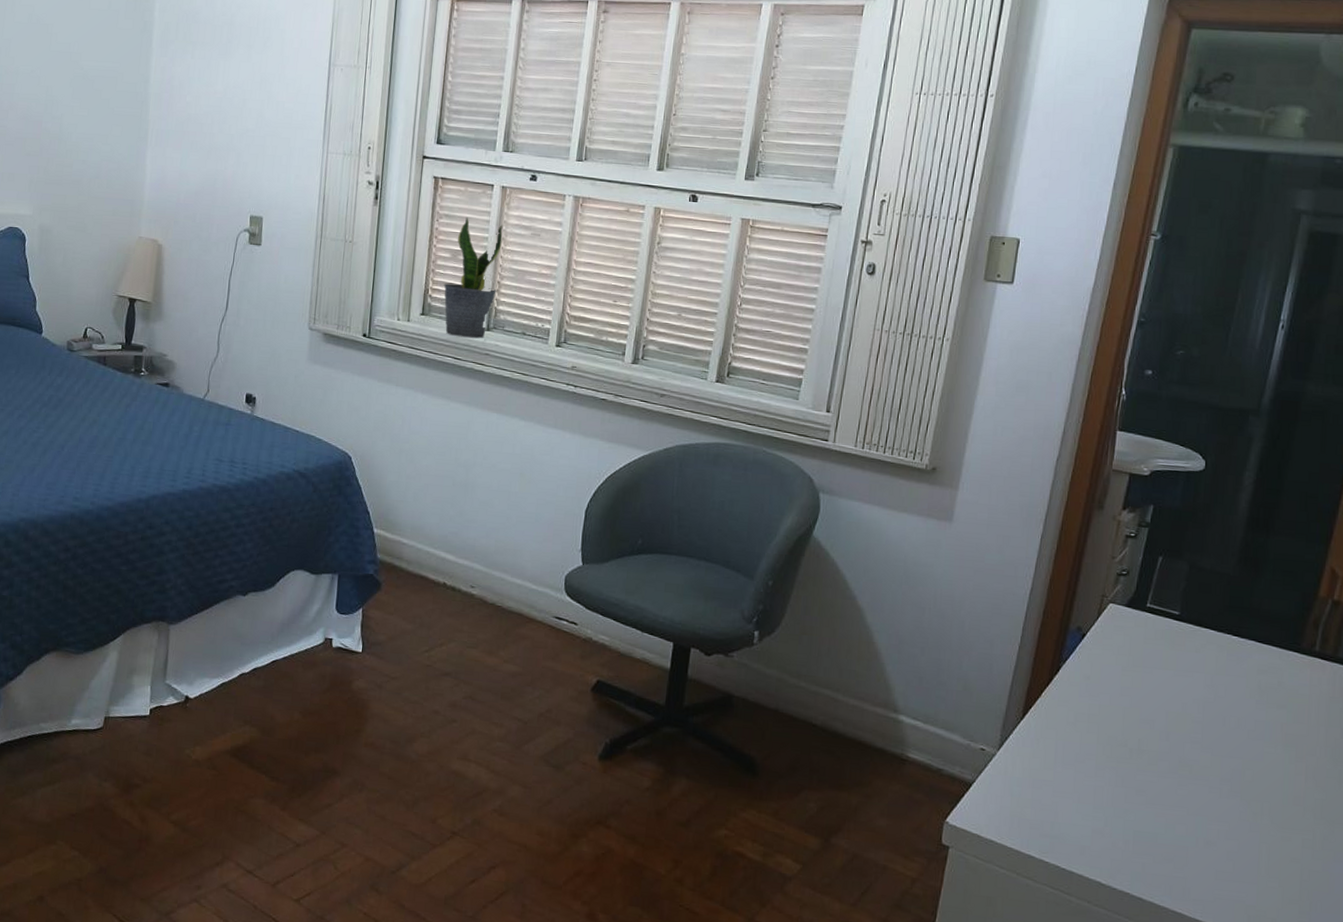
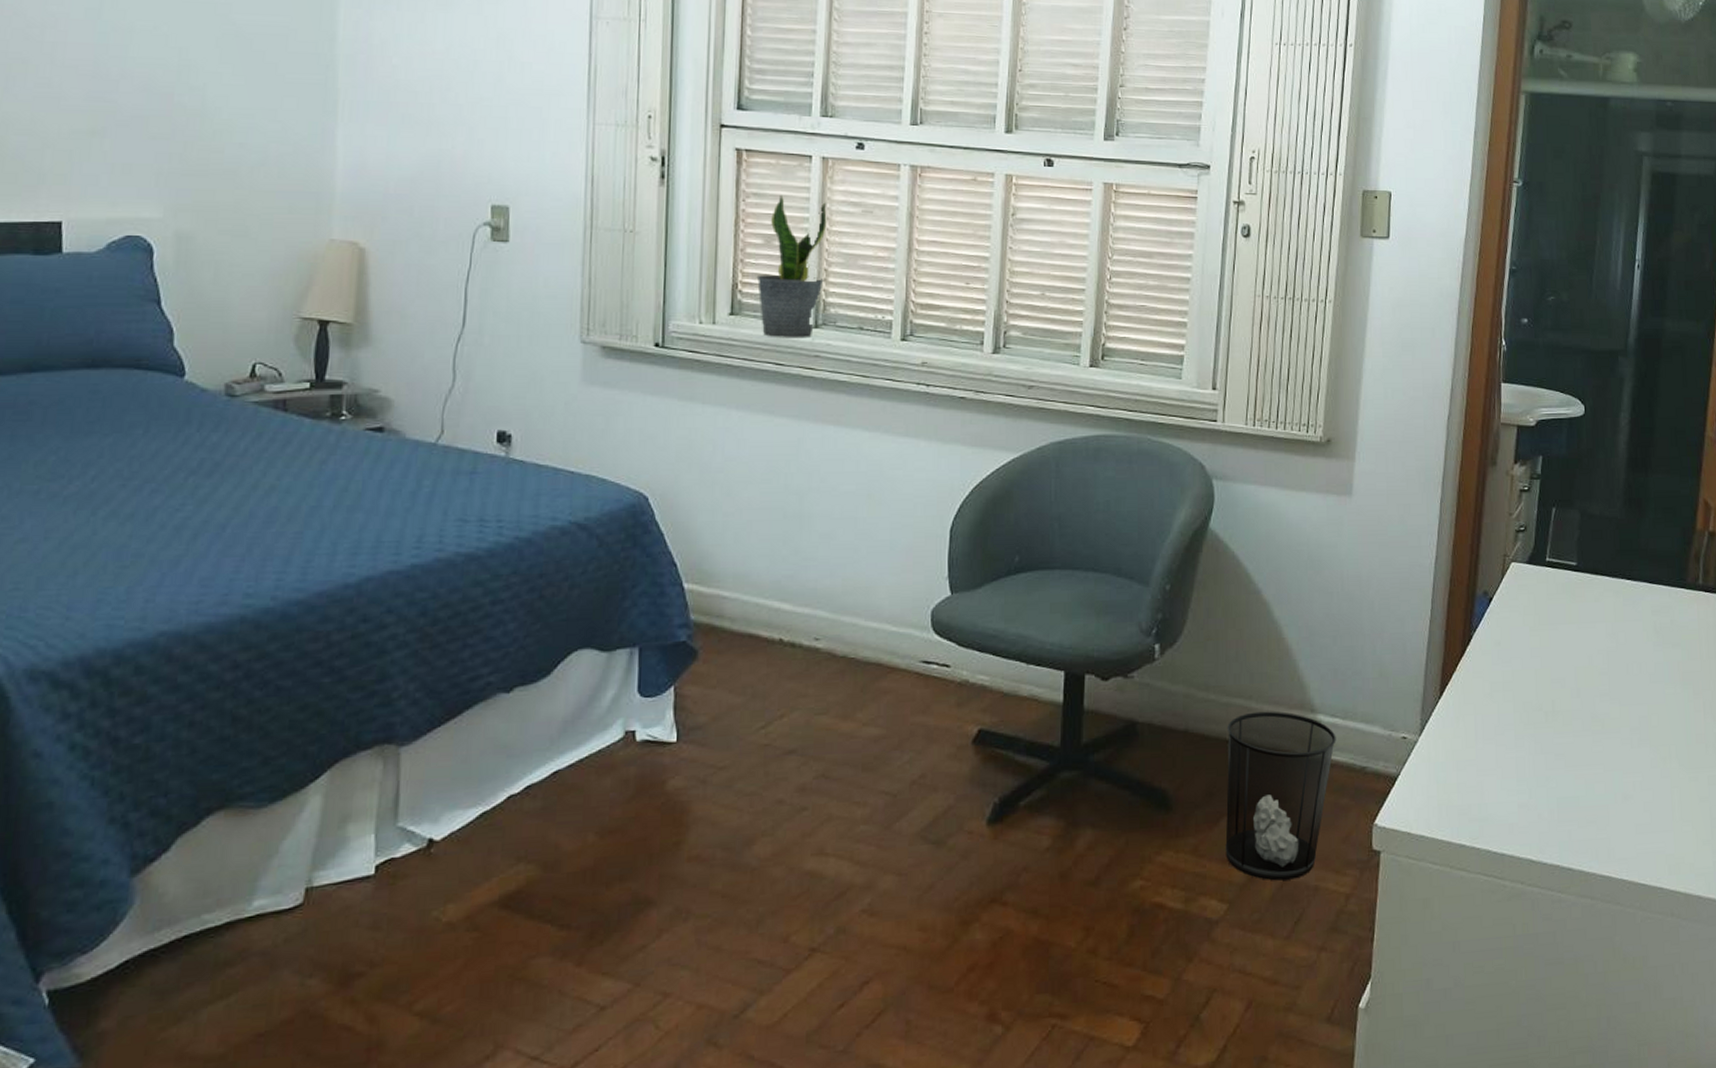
waste bin: none [803,703,916,856] -> present [1225,711,1336,881]

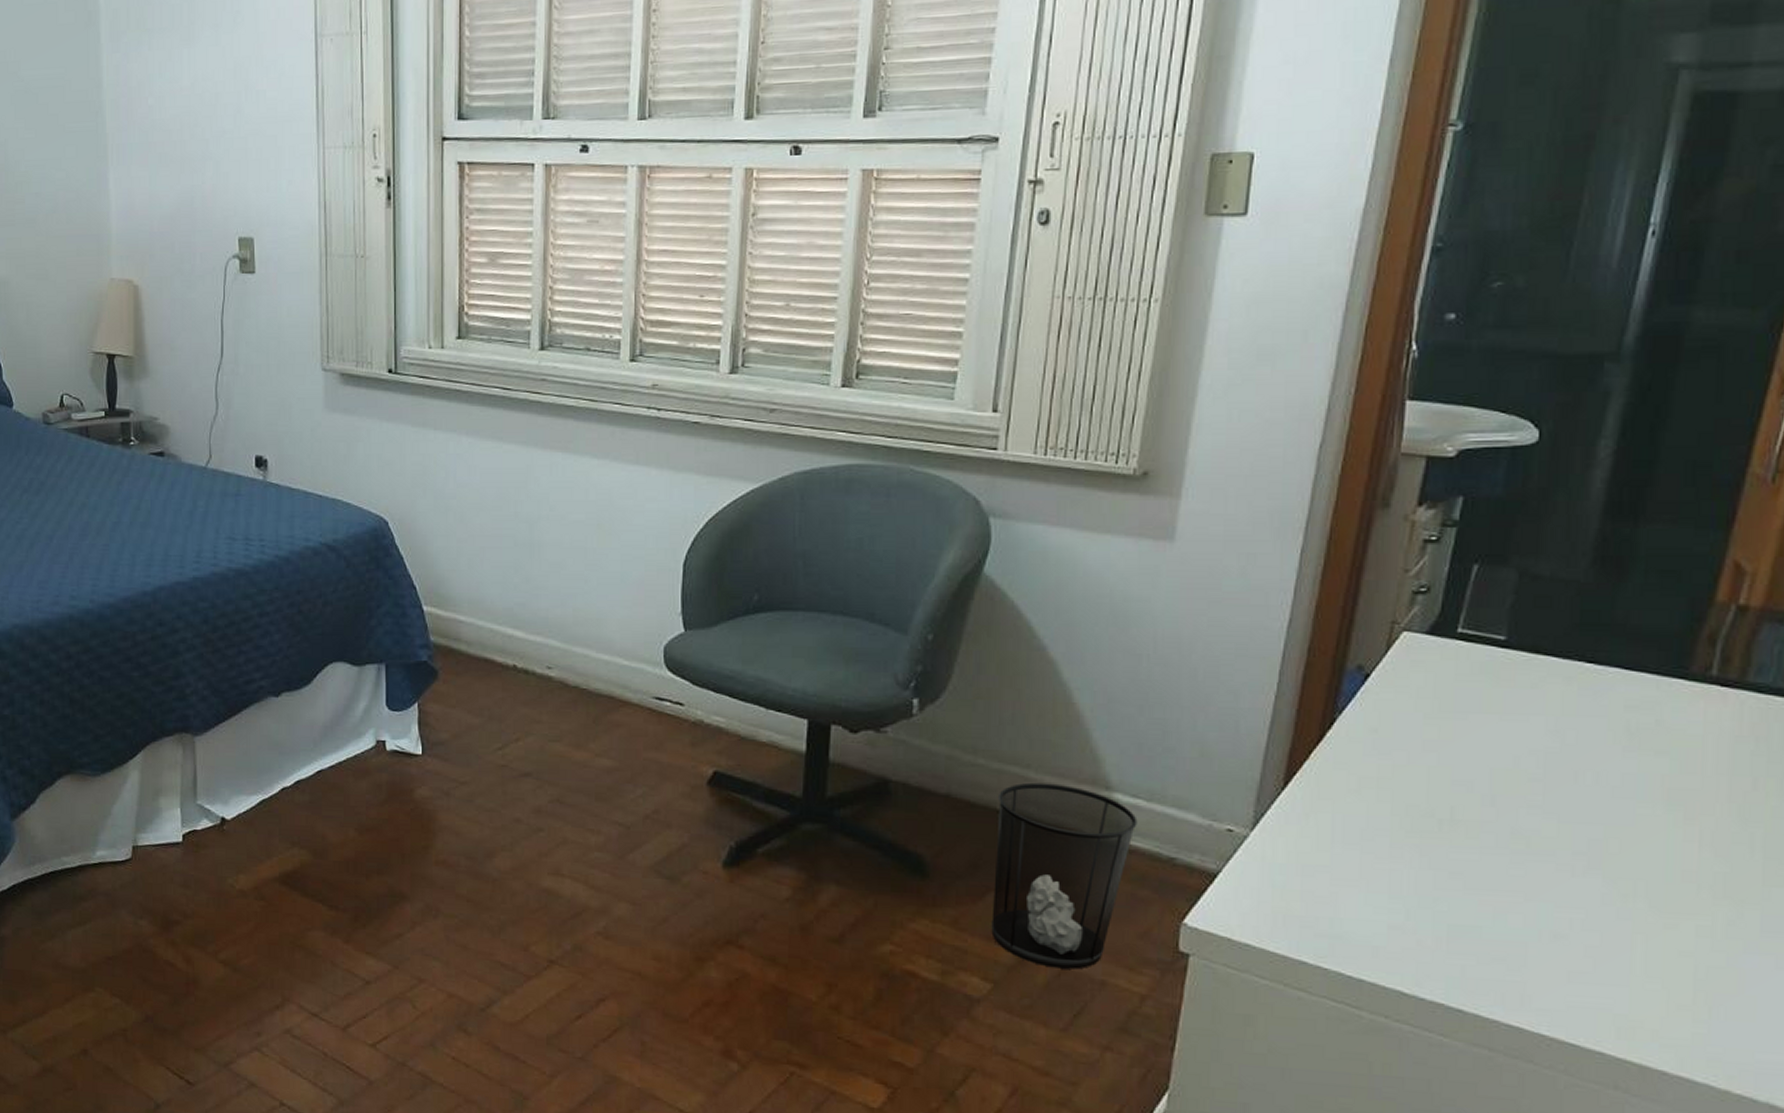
potted plant: present [756,194,827,339] -> none [482,208,551,362]

